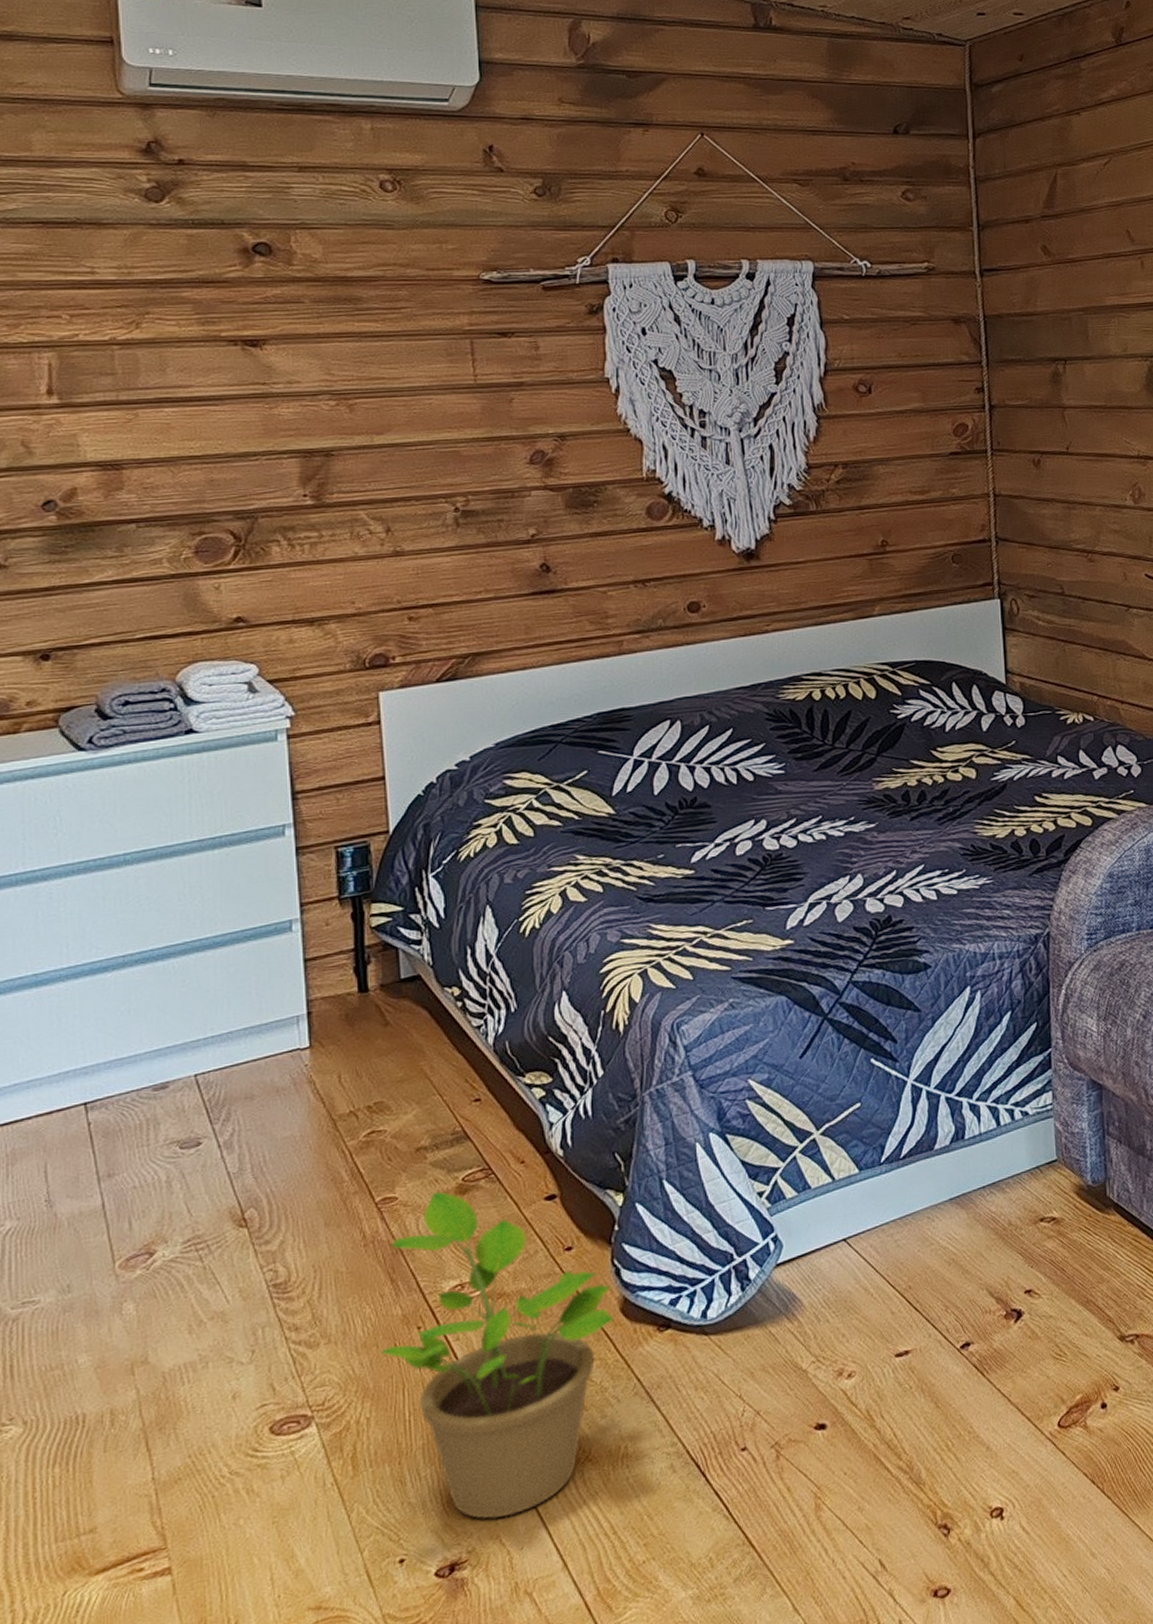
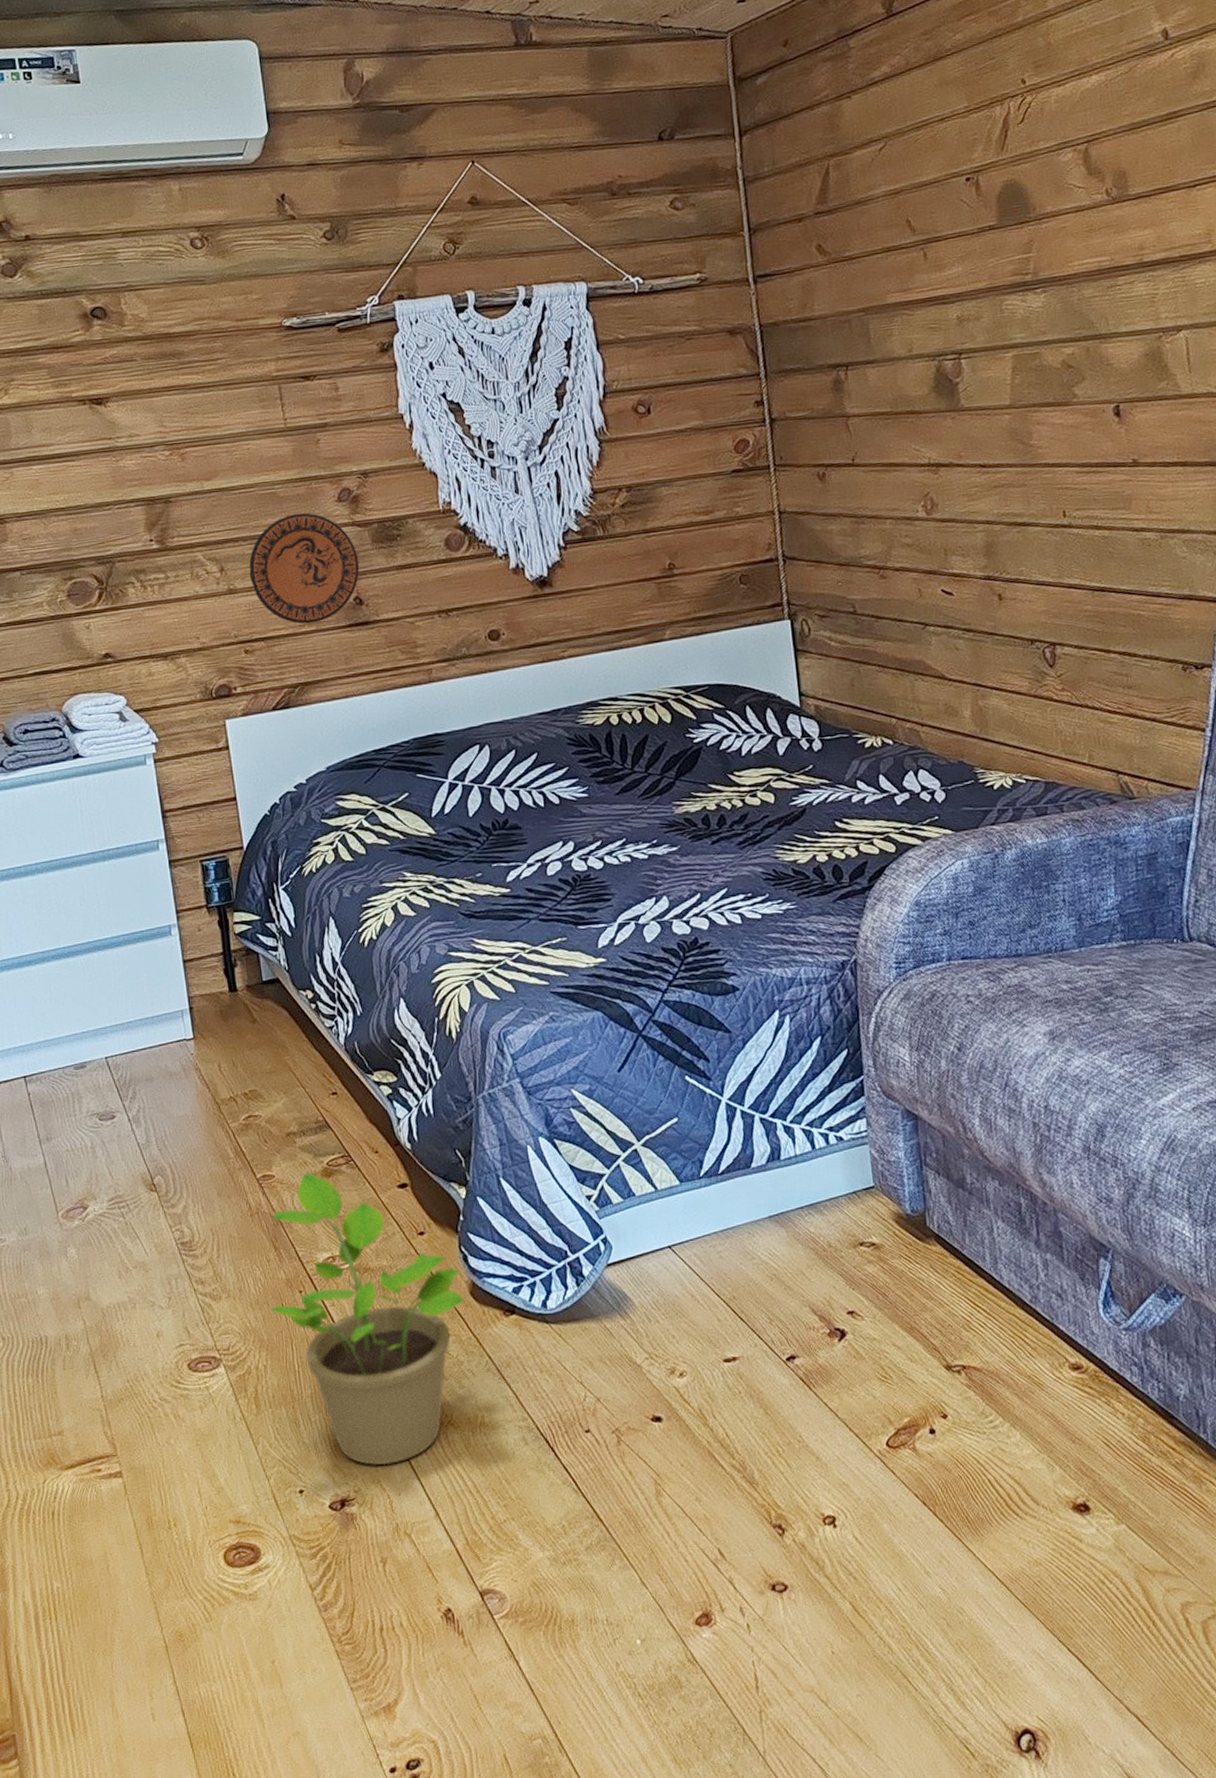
decorative plate: none [420,473,549,591] -> present [249,513,360,625]

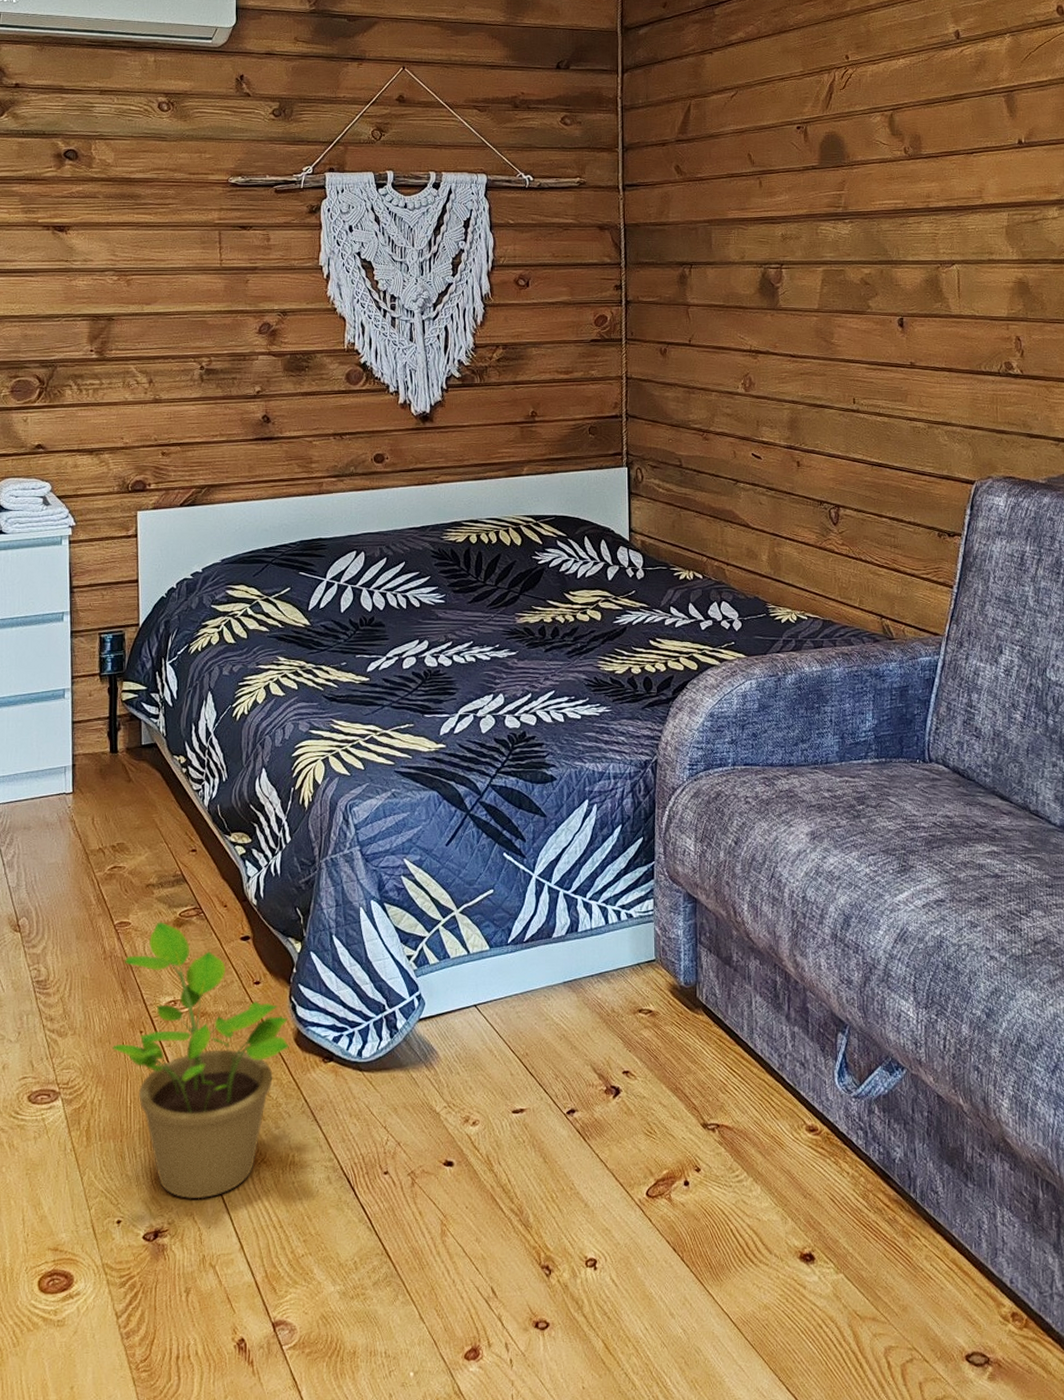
decorative plate: present [249,513,360,625] -> none [174,340,271,435]

